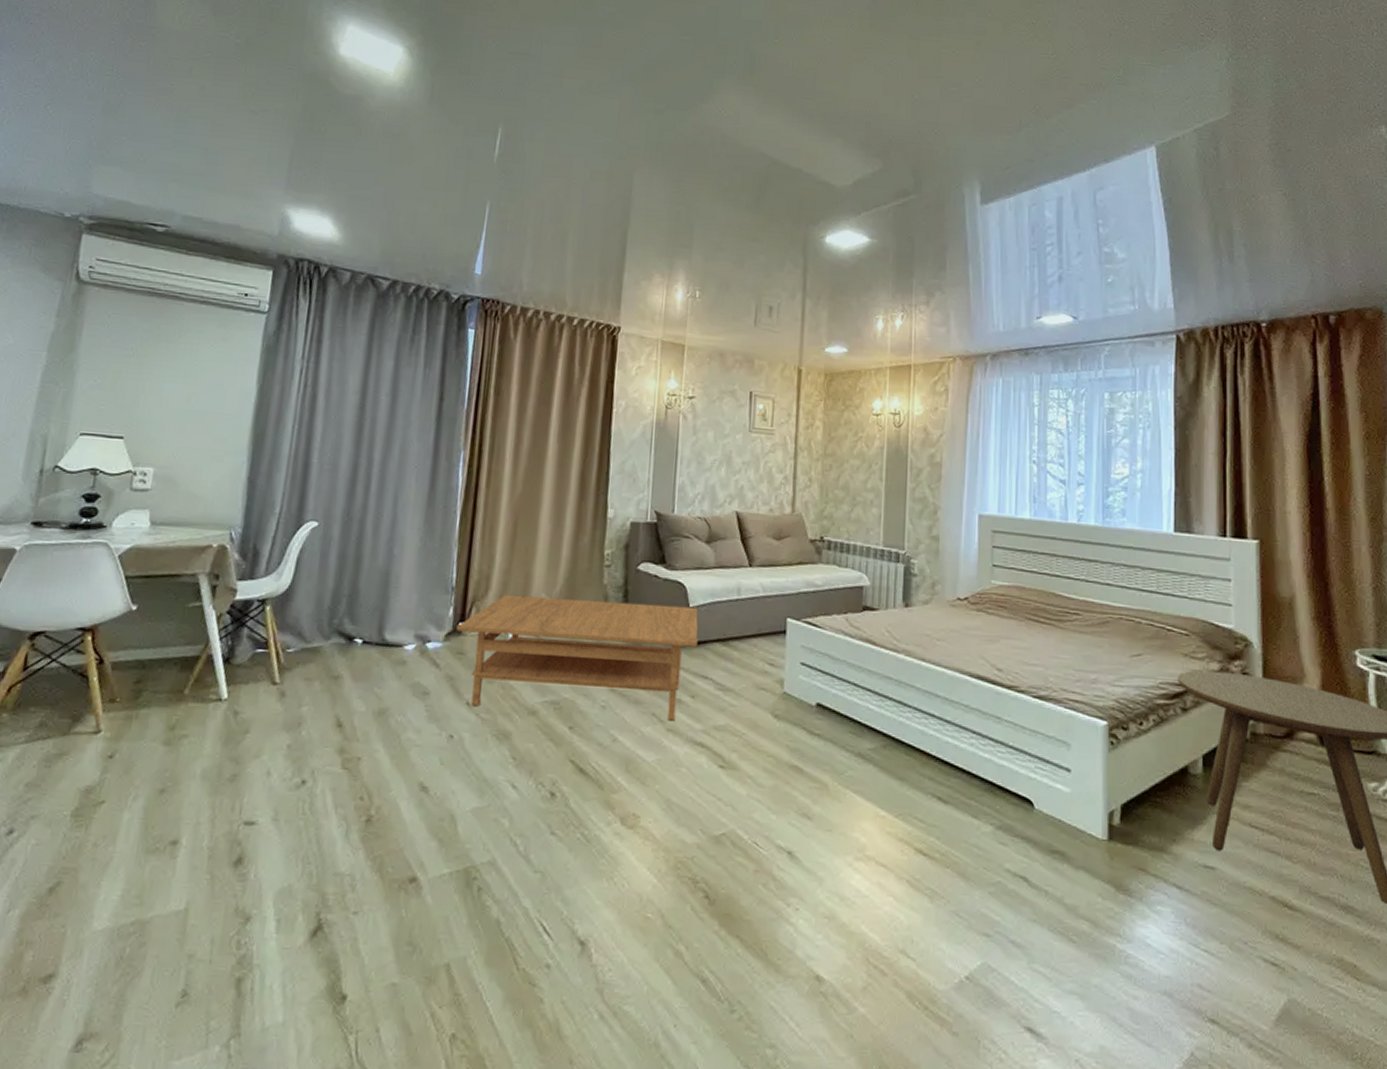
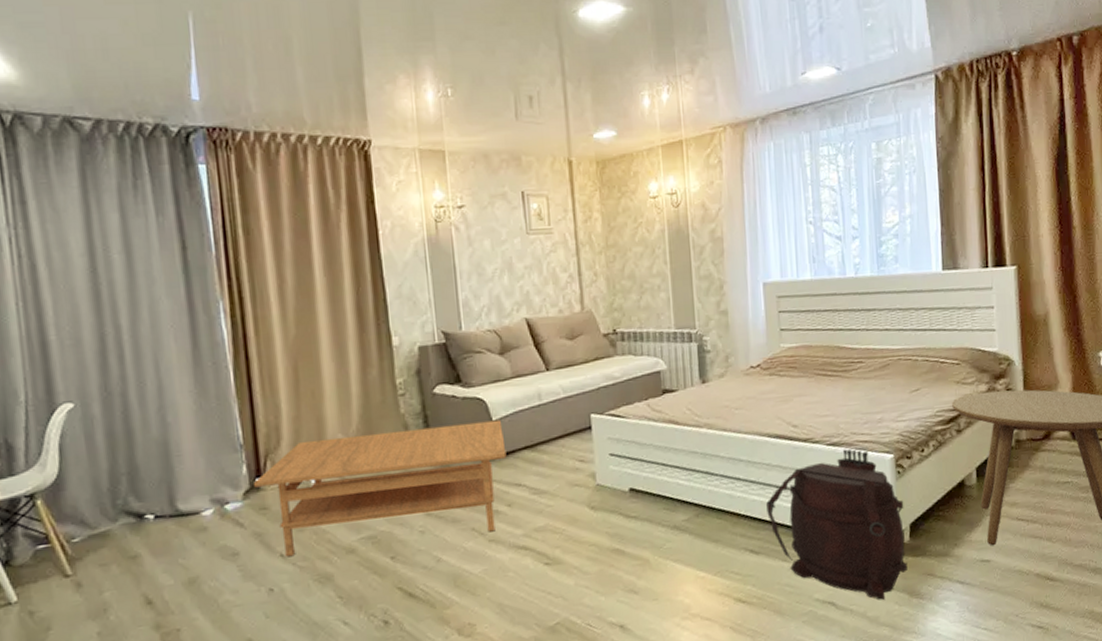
backpack: none [960,705,1116,887] -> present [766,449,908,600]

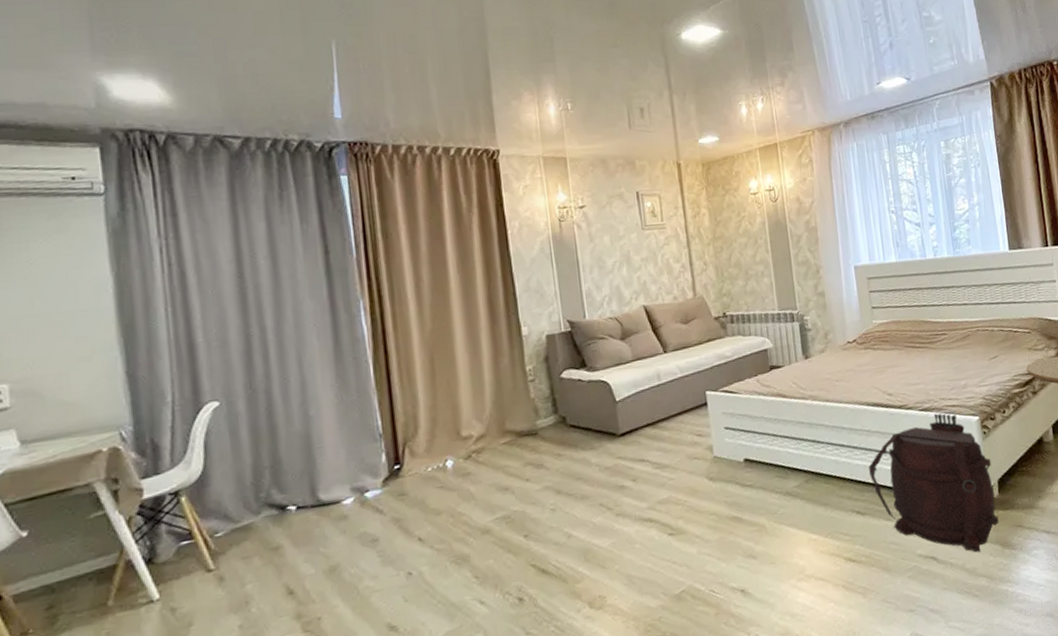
coffee table: present [254,419,507,558] -> none [393,400,630,541]

